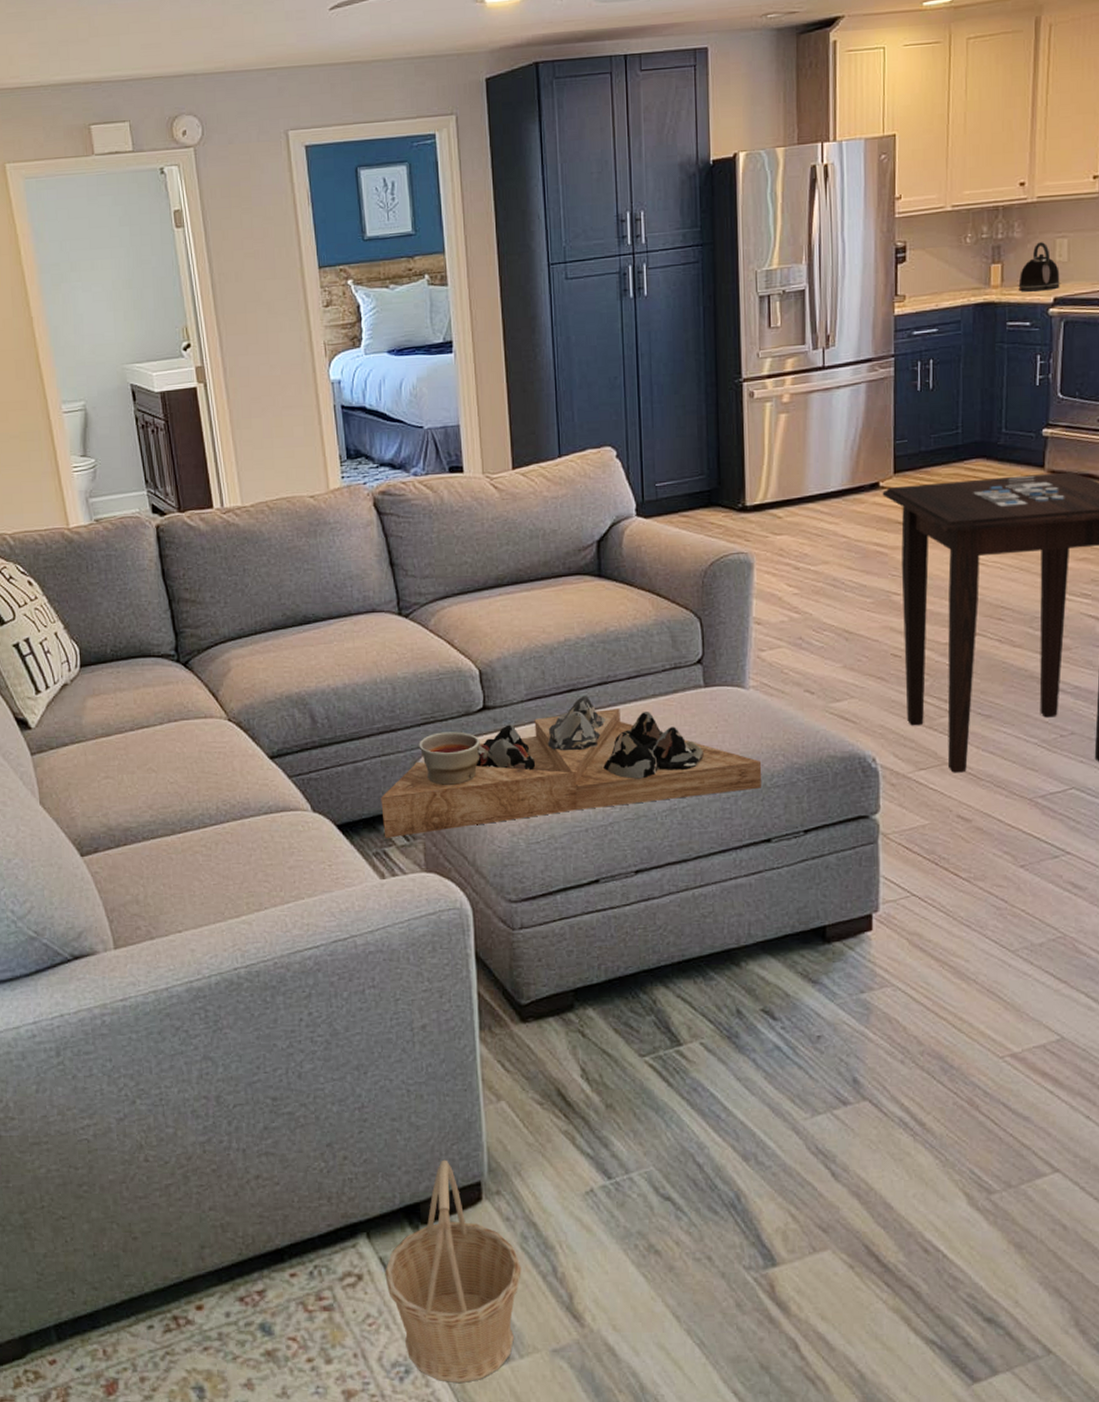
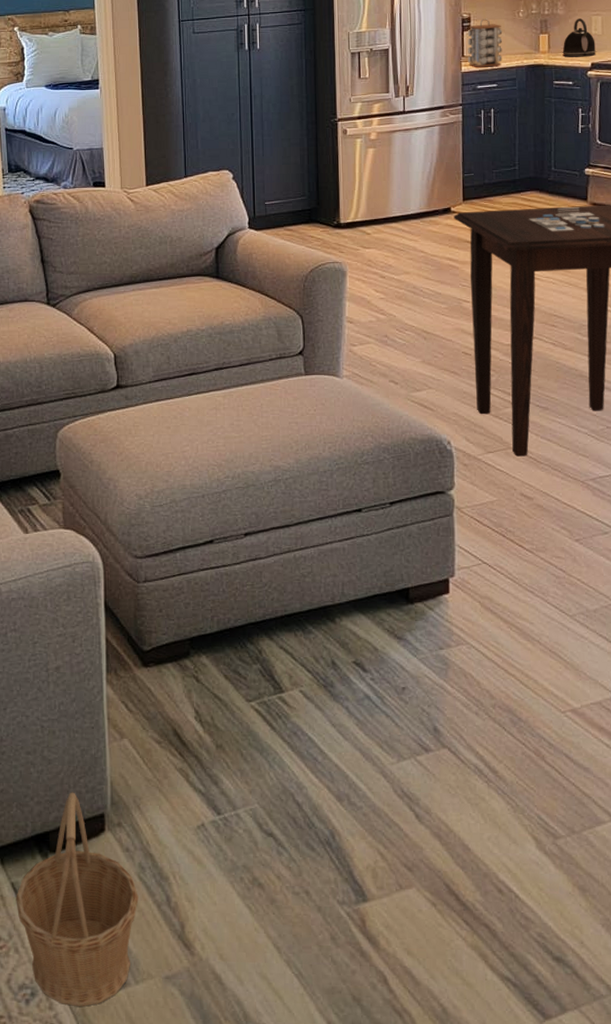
decorative tray: present [381,696,762,838] -> none [27,379,354,498]
spice rack: none [901,247,945,310] -> present [467,19,503,68]

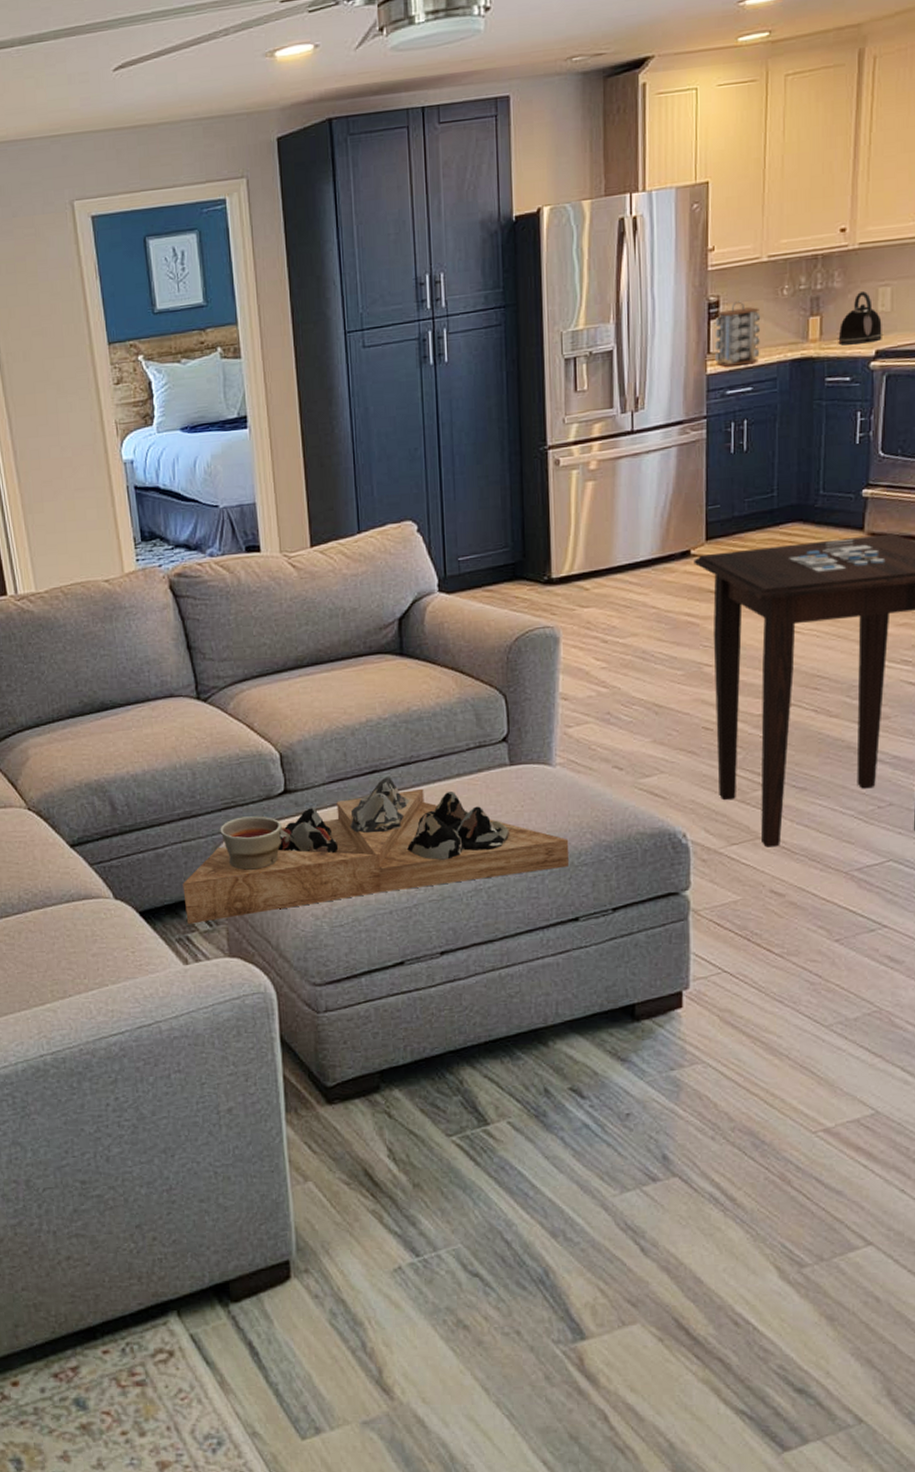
basket: present [16,792,139,1007] -> none [196,1239,331,1455]
decorative tray: none [27,379,354,498] -> present [183,777,569,924]

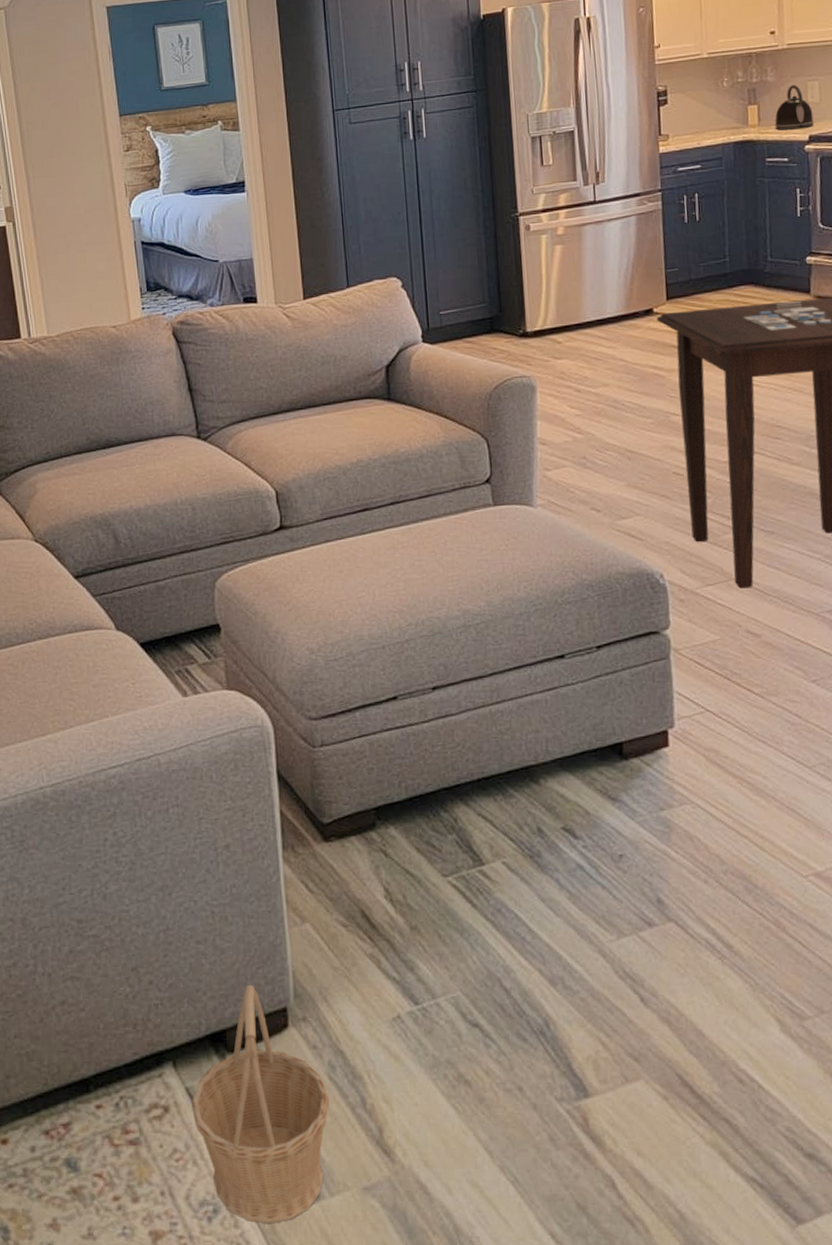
decorative tray: present [183,777,569,924] -> none [182,515,553,656]
basket: none [196,1239,331,1455] -> present [191,984,330,1224]
spice rack: present [714,301,761,368] -> none [664,90,706,148]

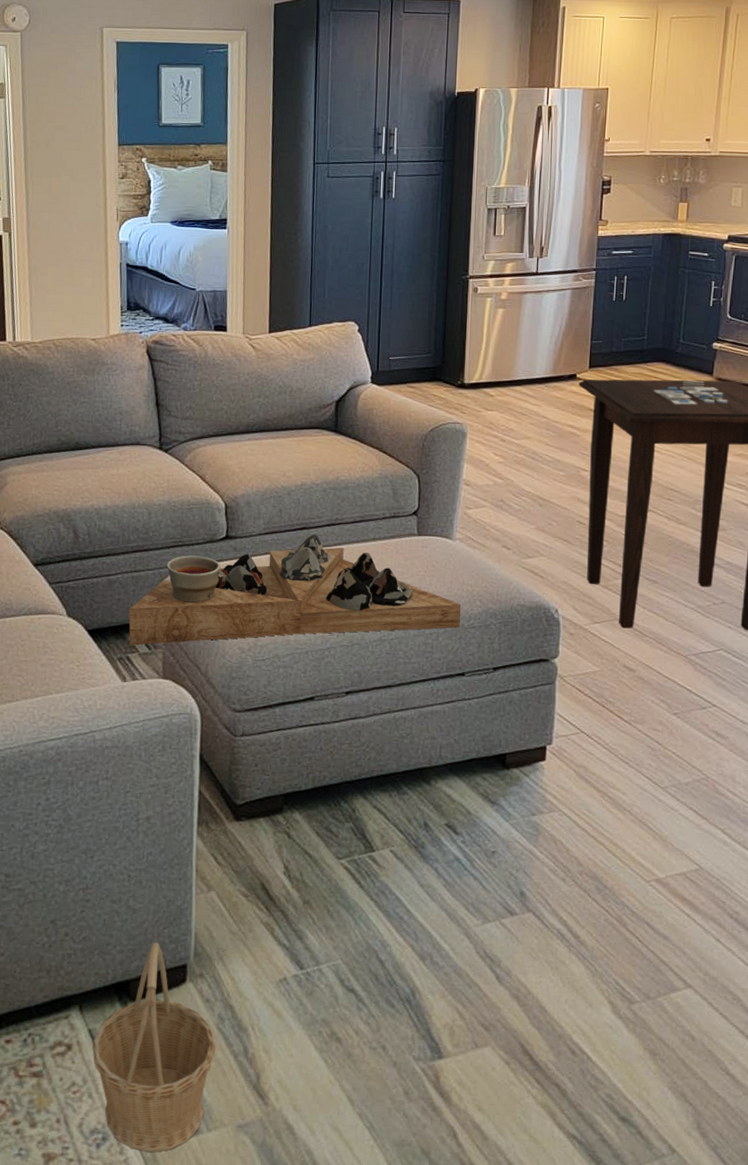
decorative tray: none [182,515,553,656] -> present [128,534,462,646]
kettle: present [775,85,814,131] -> none [700,189,734,229]

